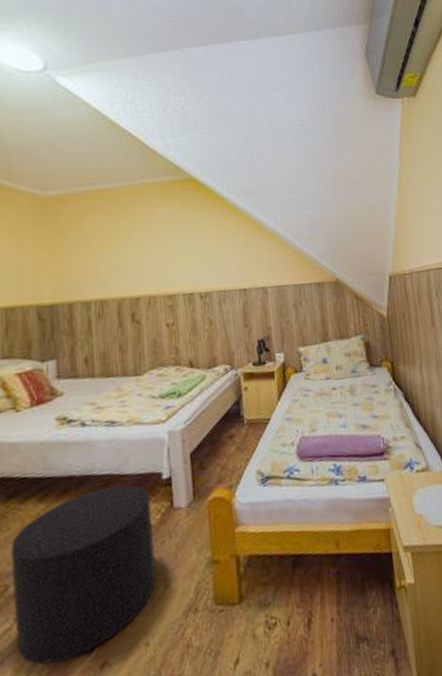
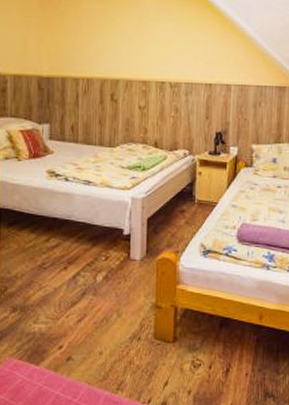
stool: present [10,484,156,666] -> none [10,232,113,349]

